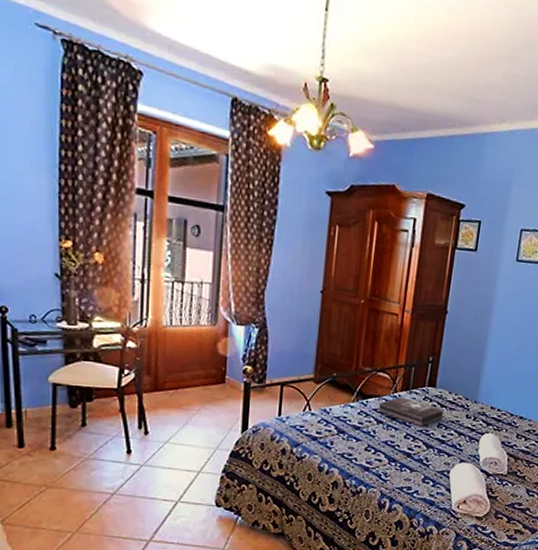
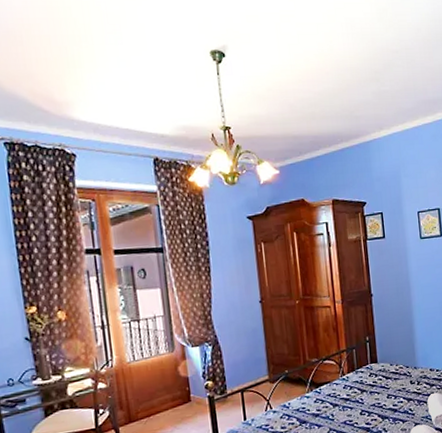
first aid kit: present [378,397,444,427] -> none [331,378,390,402]

